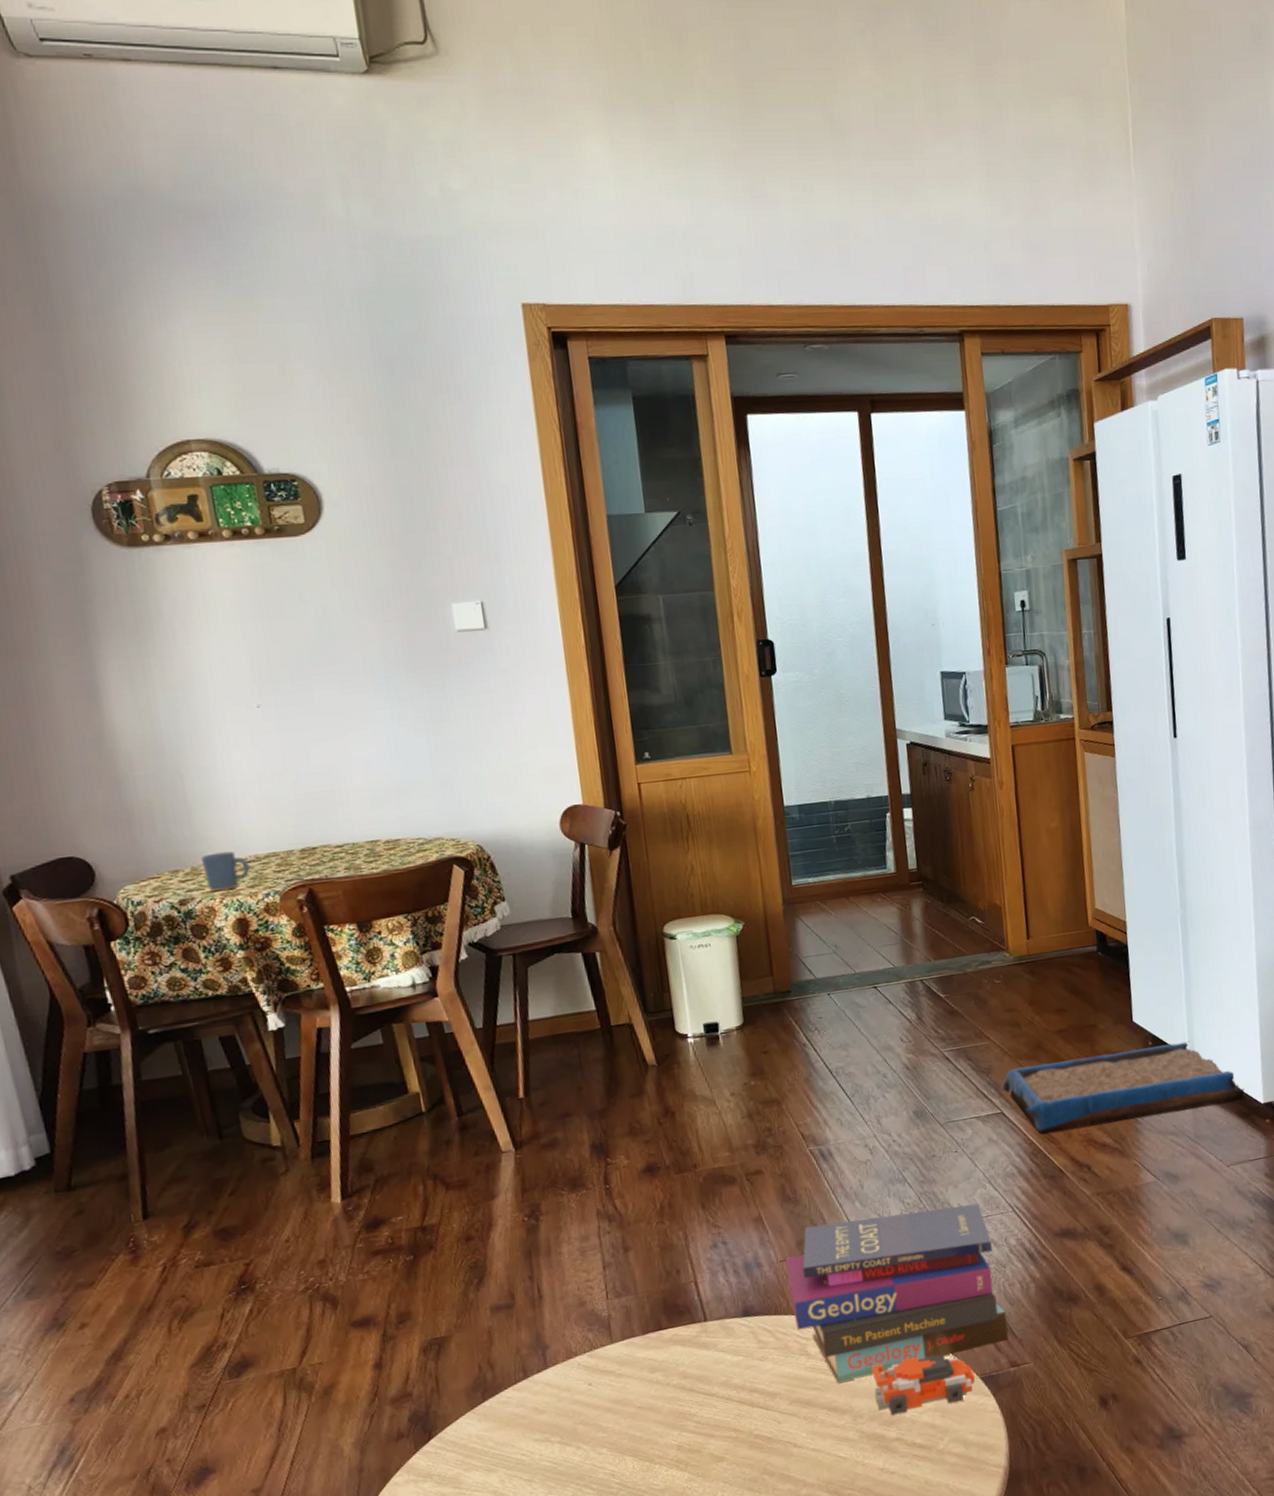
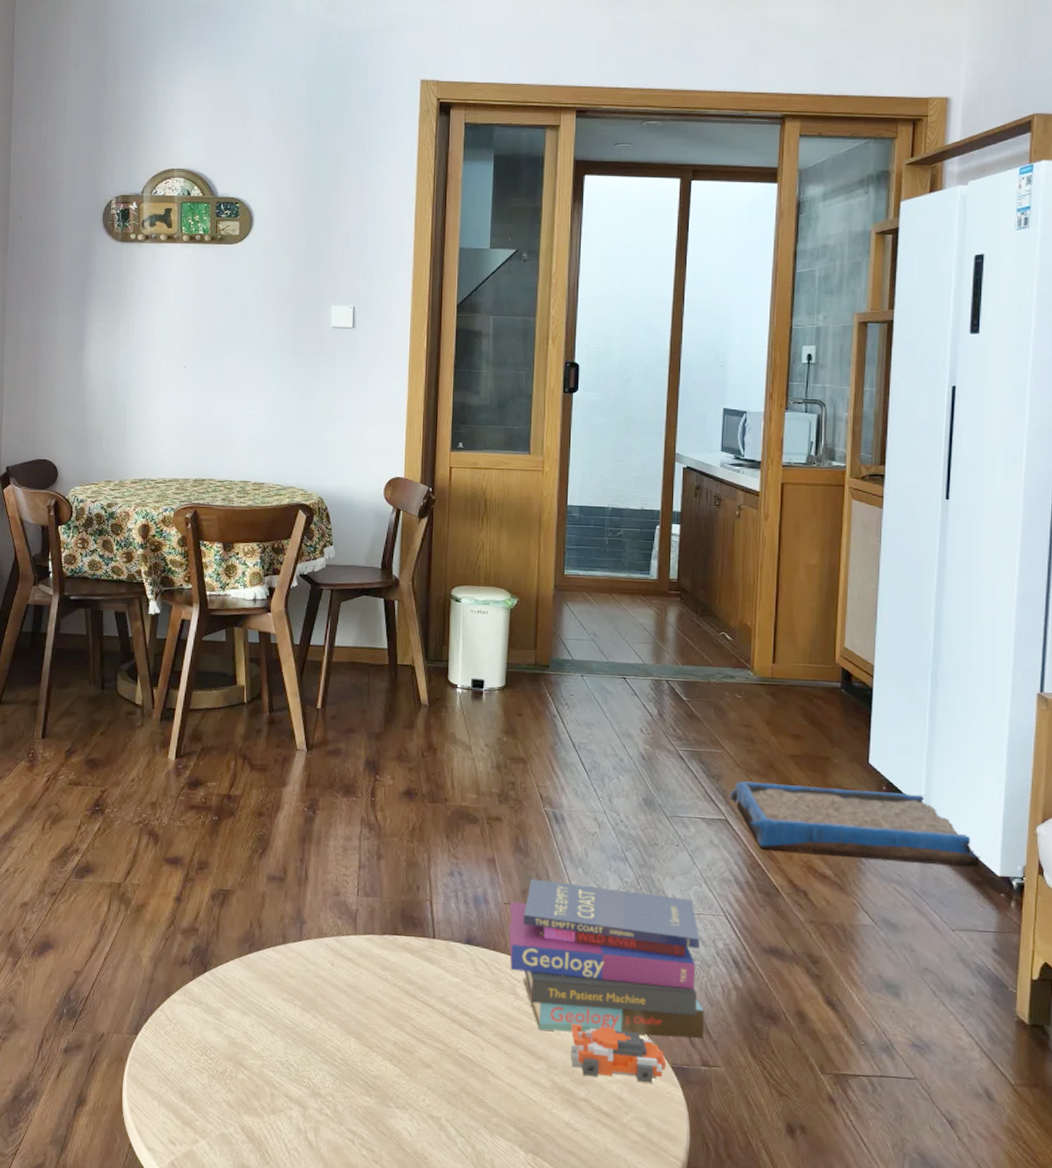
mug: present [200,851,250,892] -> none [126,472,157,502]

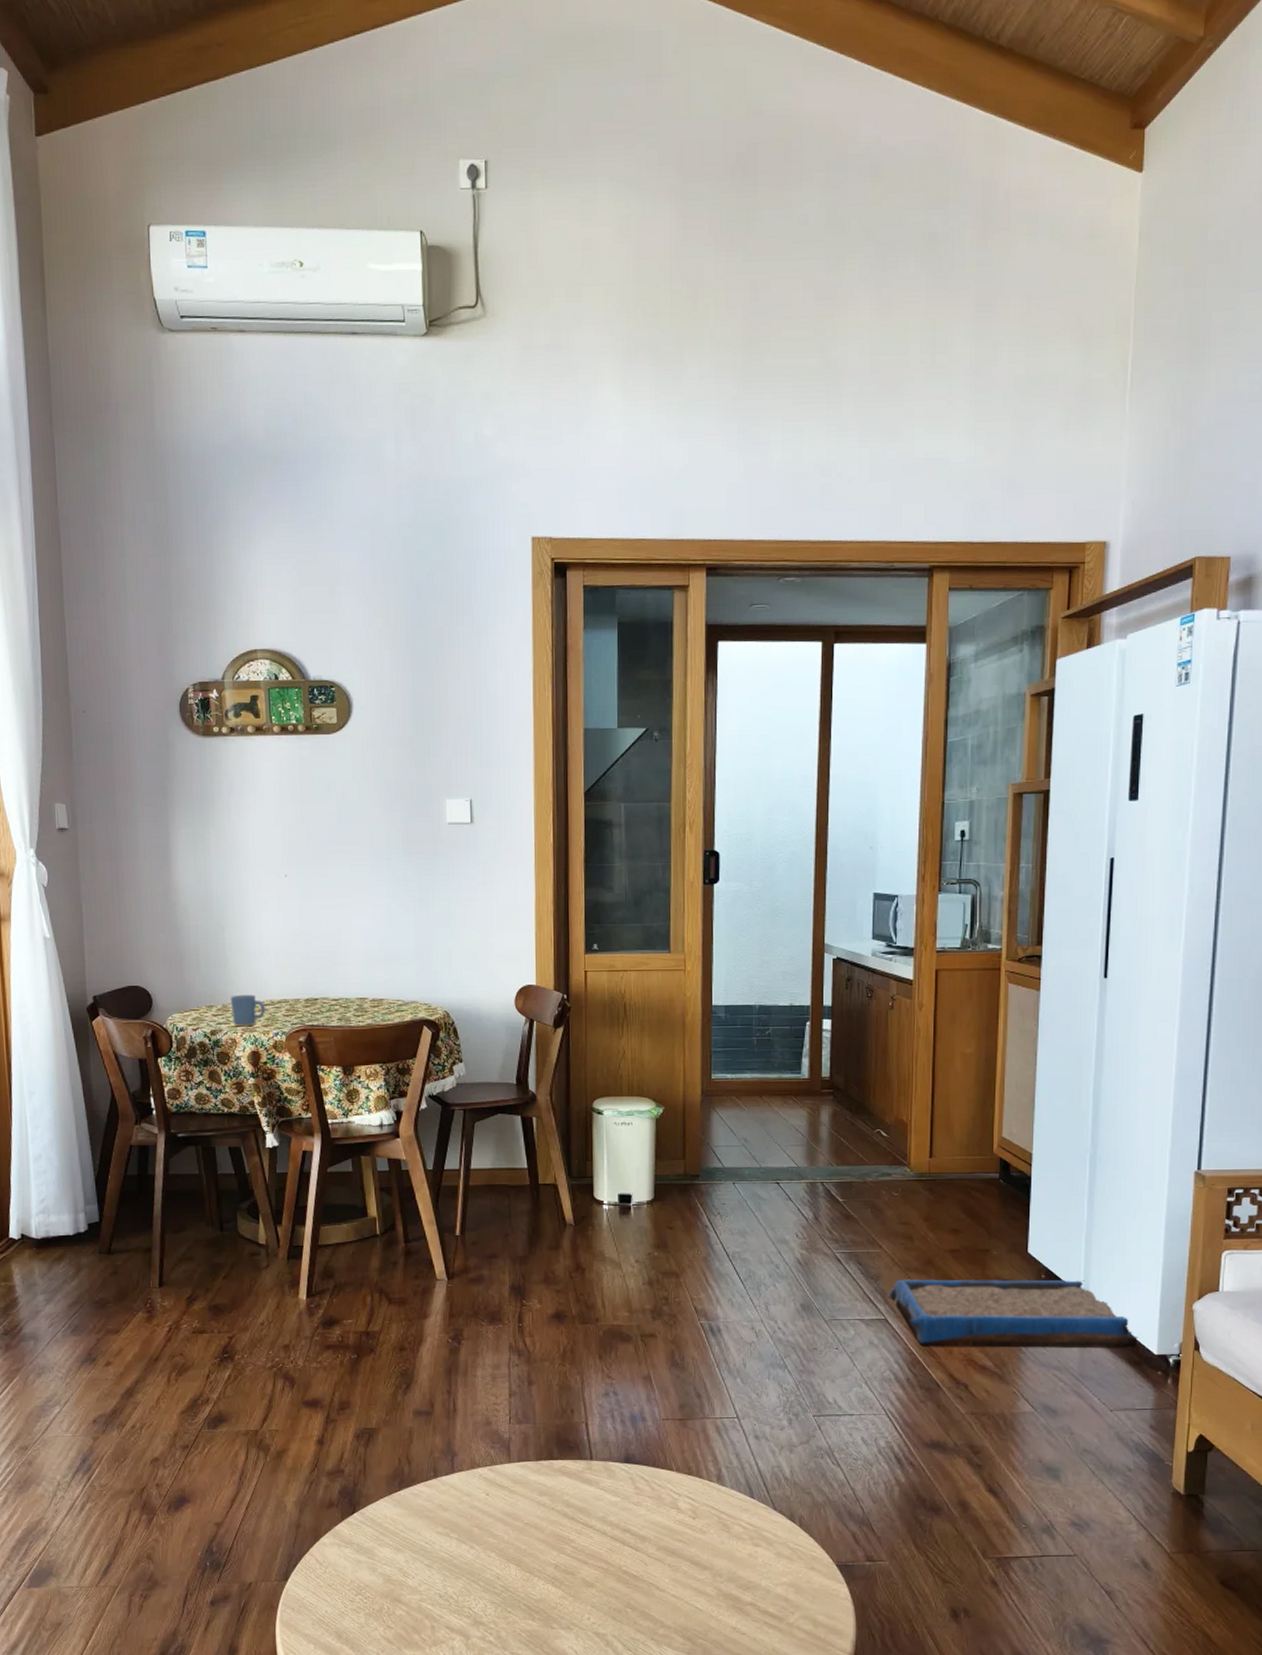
mug: none [126,472,157,502] -> present [230,994,265,1027]
books: present [508,878,705,1039] -> none [667,1393,869,1540]
toy car: present [570,1023,667,1084] -> none [735,1532,832,1583]

